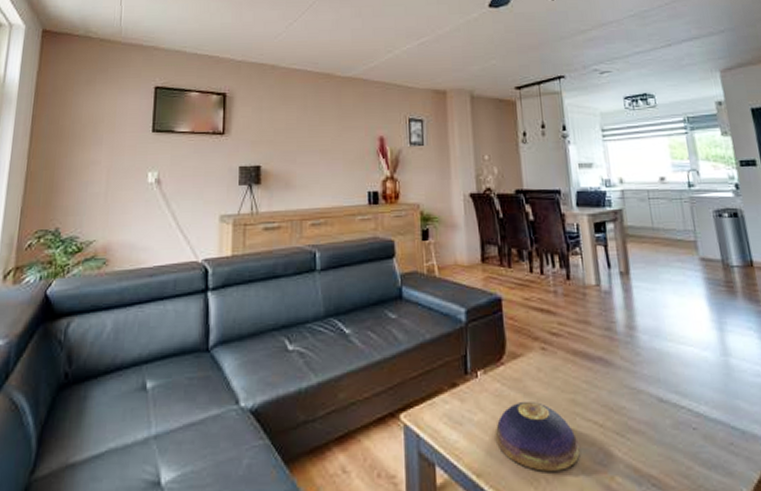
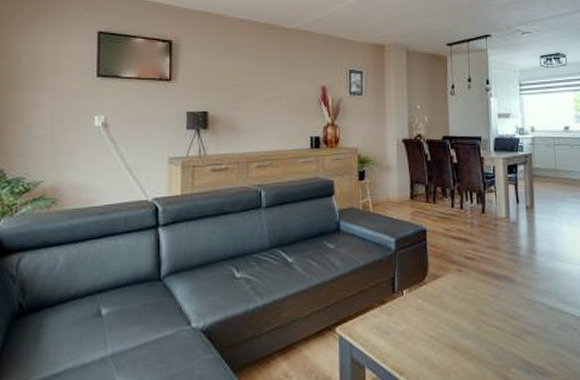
decorative bowl: present [495,401,580,471] -> none [416,313,484,368]

